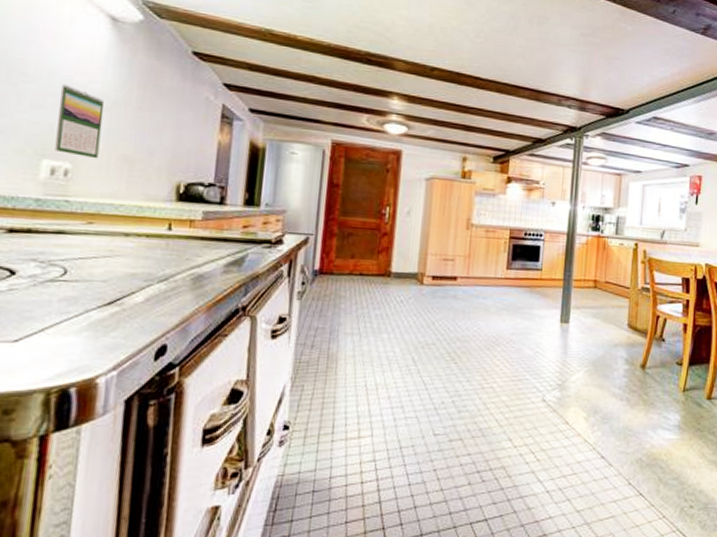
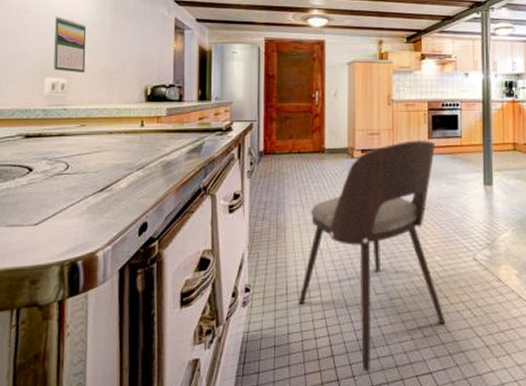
dining chair: none [346,270,515,519] -> present [299,140,446,372]

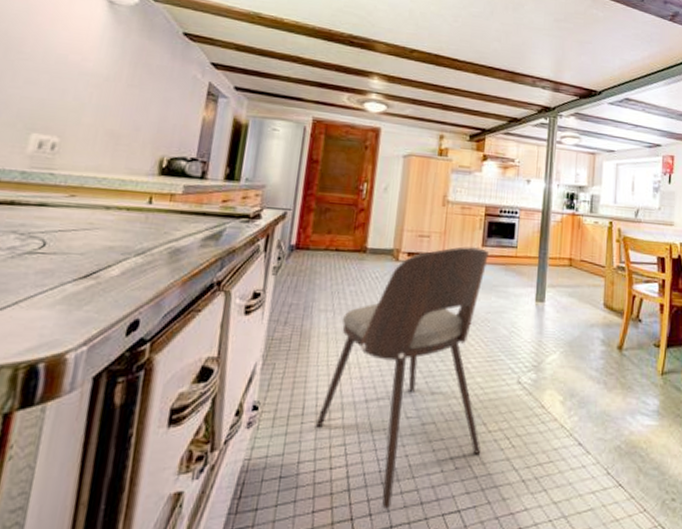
calendar: present [53,16,87,73] -> none [44,62,96,134]

